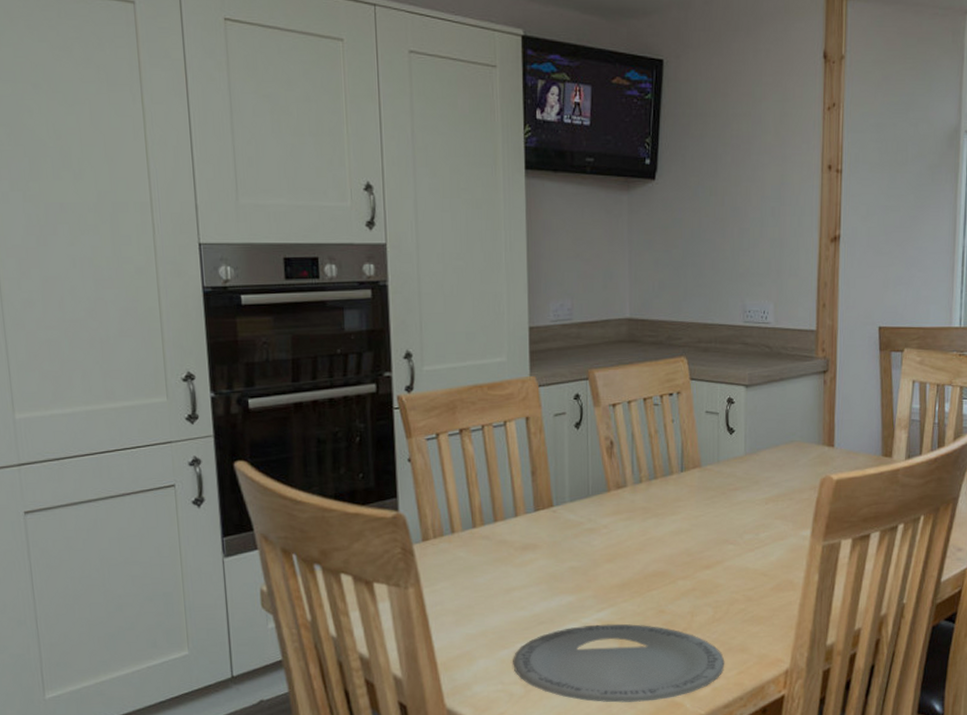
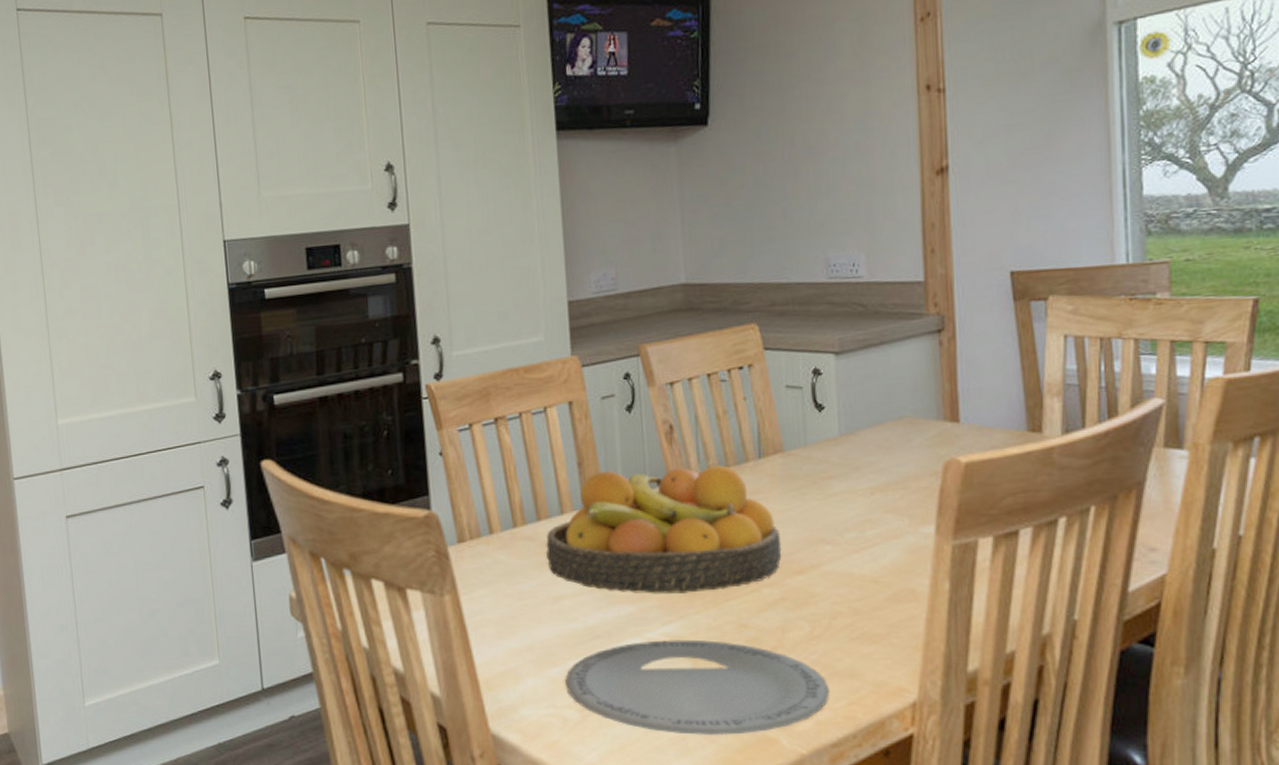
fruit bowl: none [500,477,695,586] -> present [545,465,782,595]

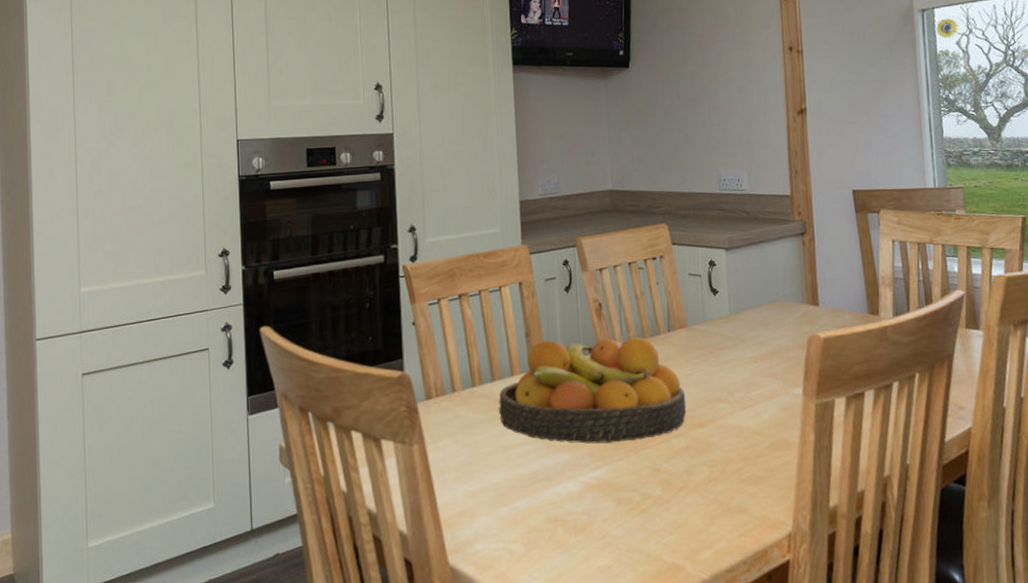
plate: present [565,639,830,735] -> none [513,482,725,564]

